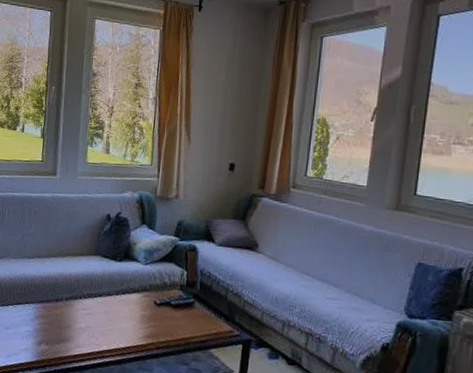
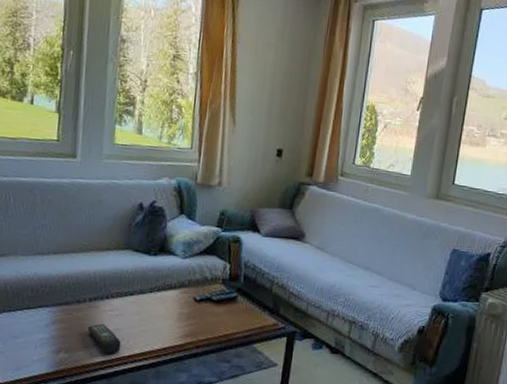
remote control: none [64,321,92,349] -> present [87,324,121,354]

